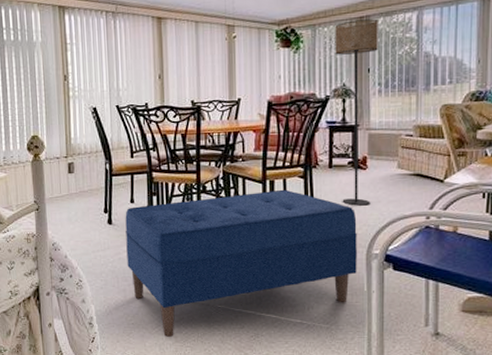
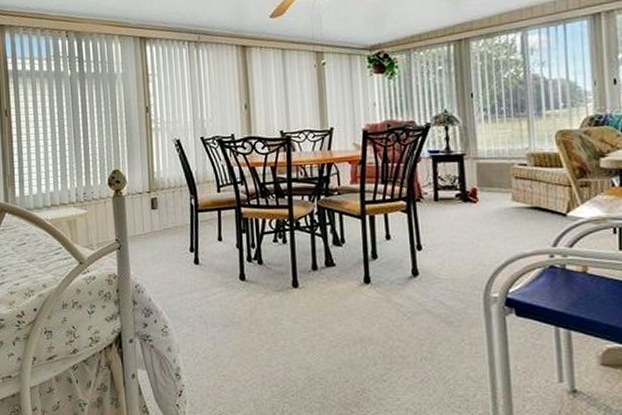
bench: present [125,189,357,338] -> none [212,225,474,392]
floor lamp: present [335,19,378,206] -> none [431,41,484,243]

